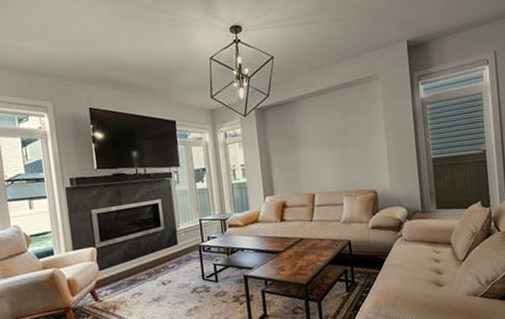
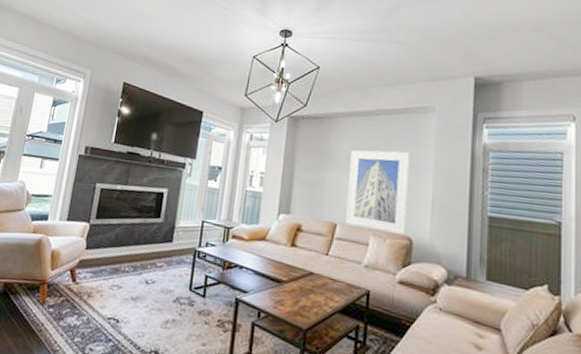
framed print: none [315,118,371,192] -> present [345,149,411,235]

